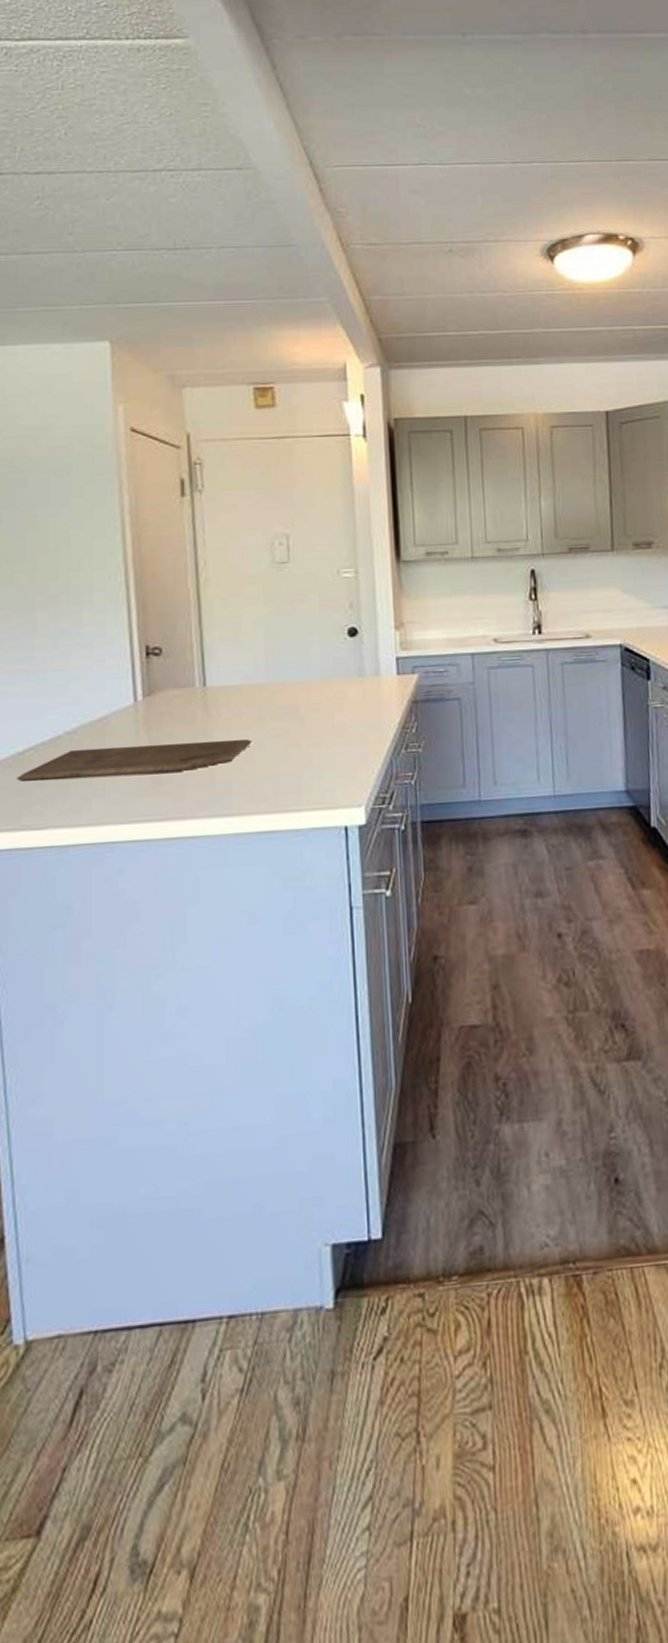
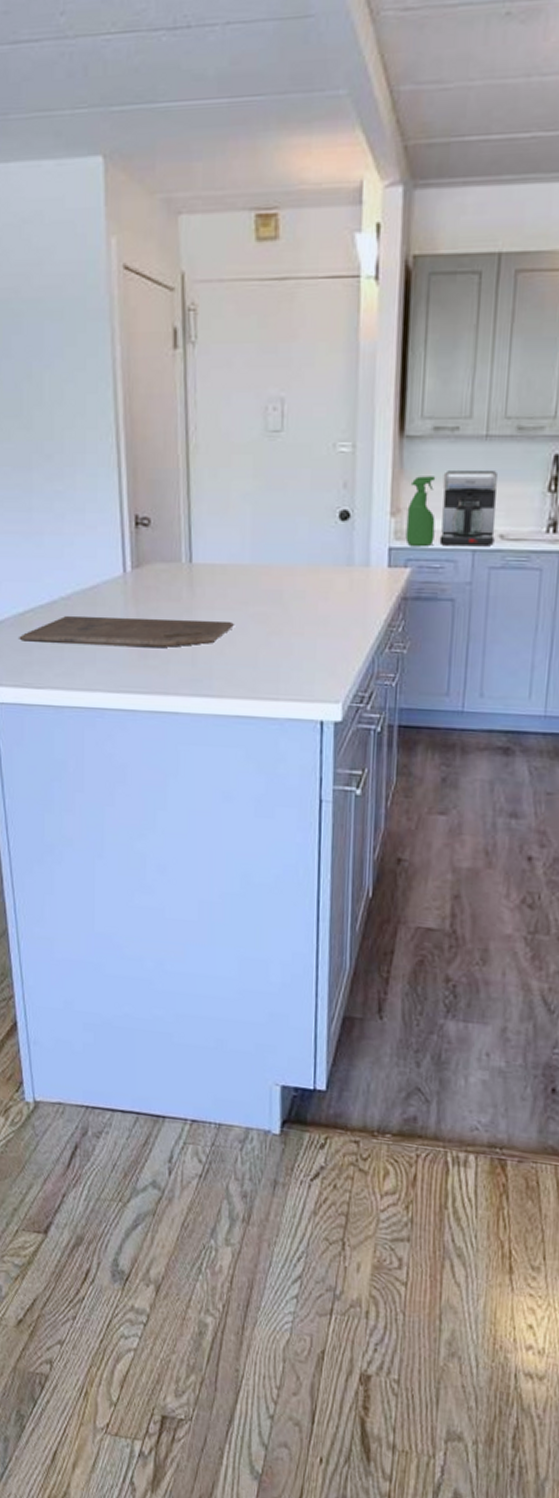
spray bottle: none [409,593,437,654] -> present [405,476,436,546]
coffee maker: none [438,585,490,652] -> present [439,469,499,546]

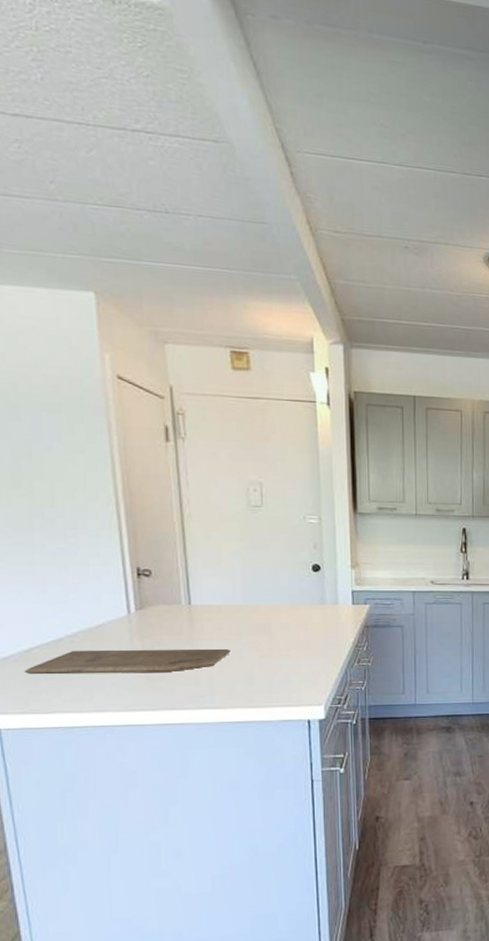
spray bottle: present [405,476,436,546] -> none [363,541,385,589]
coffee maker: present [439,469,499,546] -> none [388,536,427,589]

